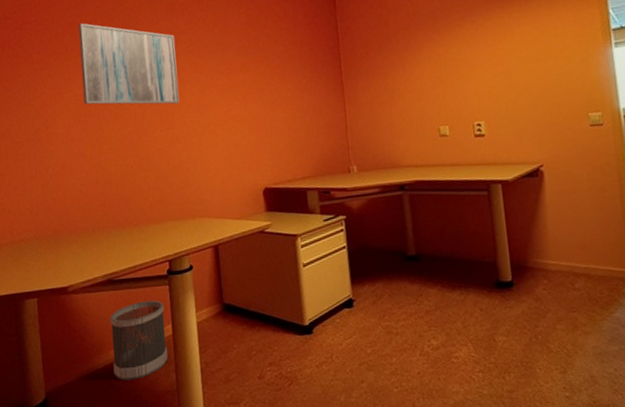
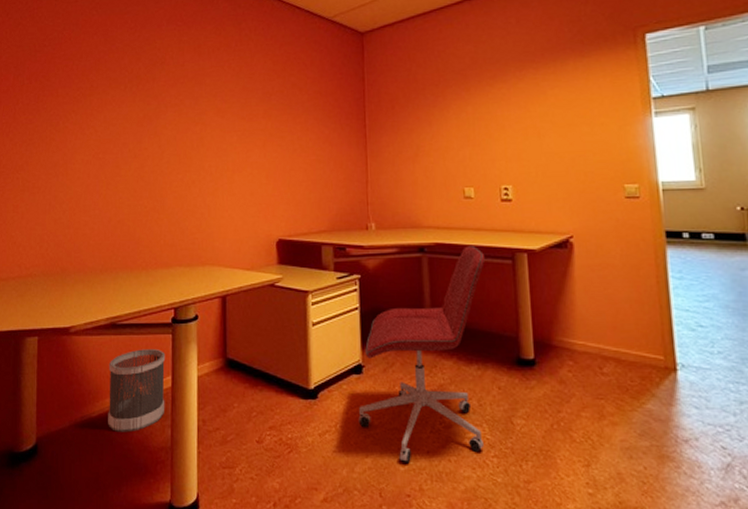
wall art: present [78,23,179,105] -> none [104,60,200,147]
office chair: none [352,180,470,385] -> present [358,245,486,464]

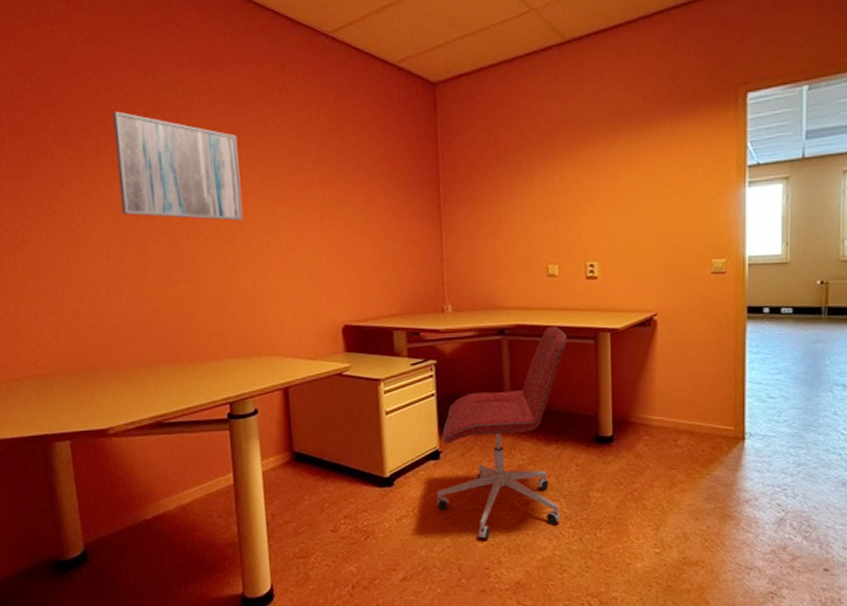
wall art: none [104,60,200,147] -> present [112,111,243,221]
wastebasket: present [108,349,166,432] -> none [159,447,229,532]

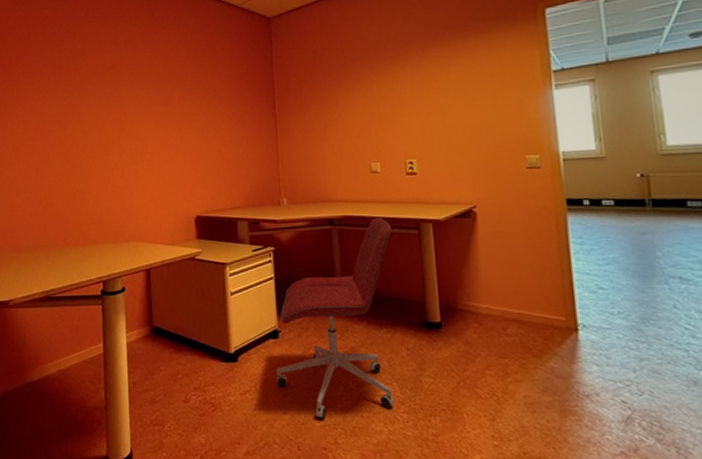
wall art: present [112,111,243,221] -> none [29,53,120,132]

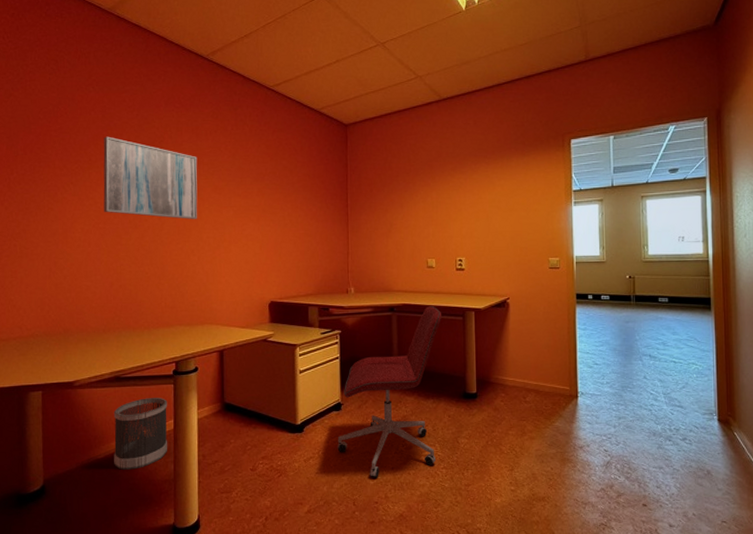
wall art: none [29,53,120,132] -> present [103,136,198,219]
wastebasket: none [45,319,99,394] -> present [113,398,168,470]

